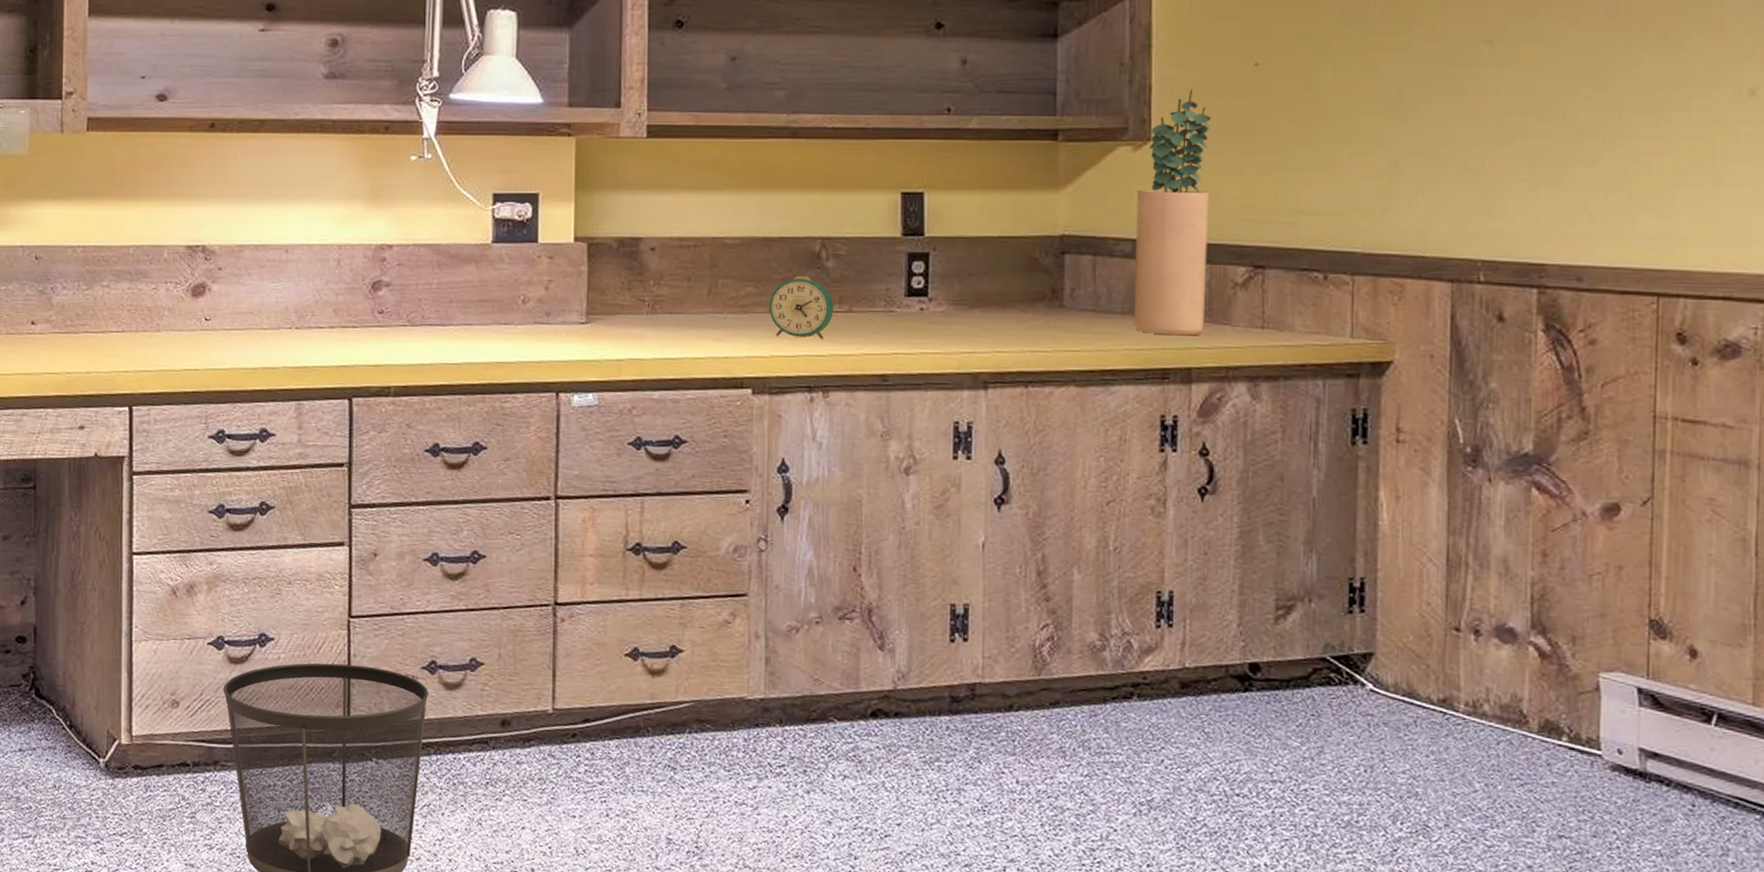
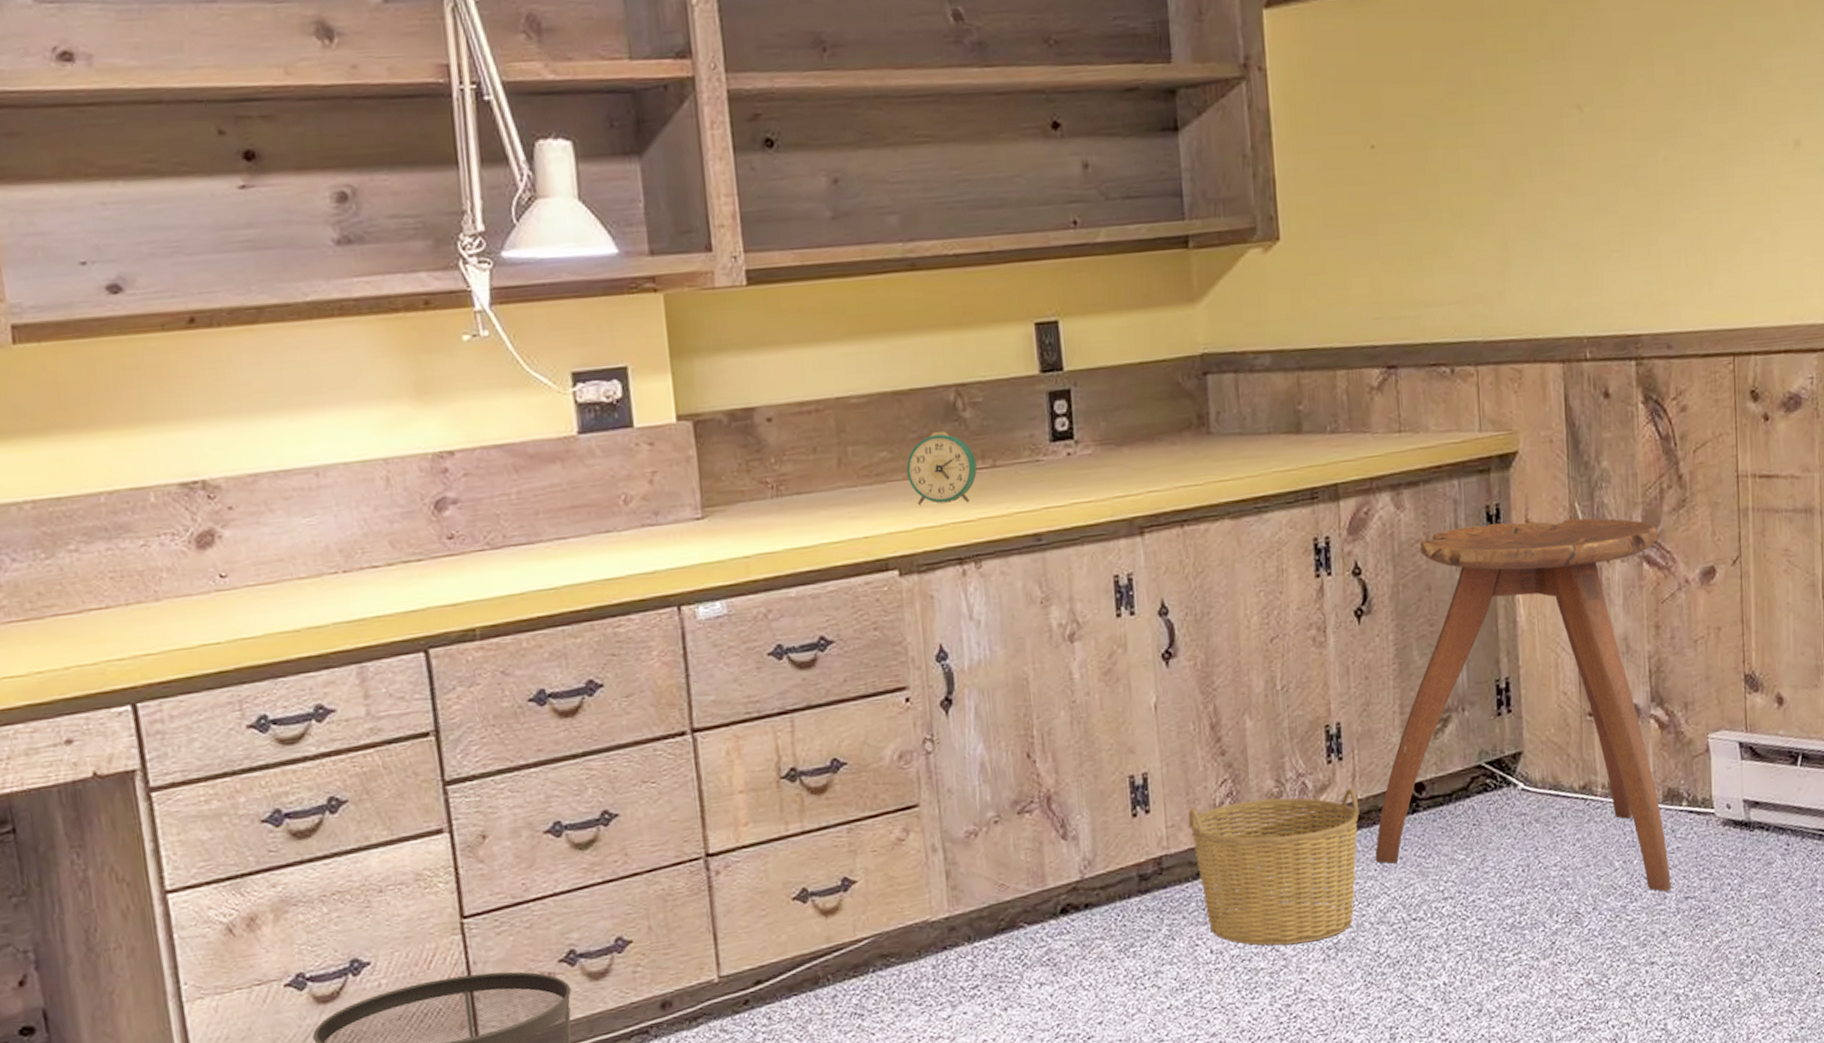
basket: none [1005,644,1186,794] -> present [1188,787,1360,946]
vase: present [1133,89,1211,336] -> none [1271,179,1346,452]
stool: none [1199,426,1551,826] -> present [1375,518,1671,892]

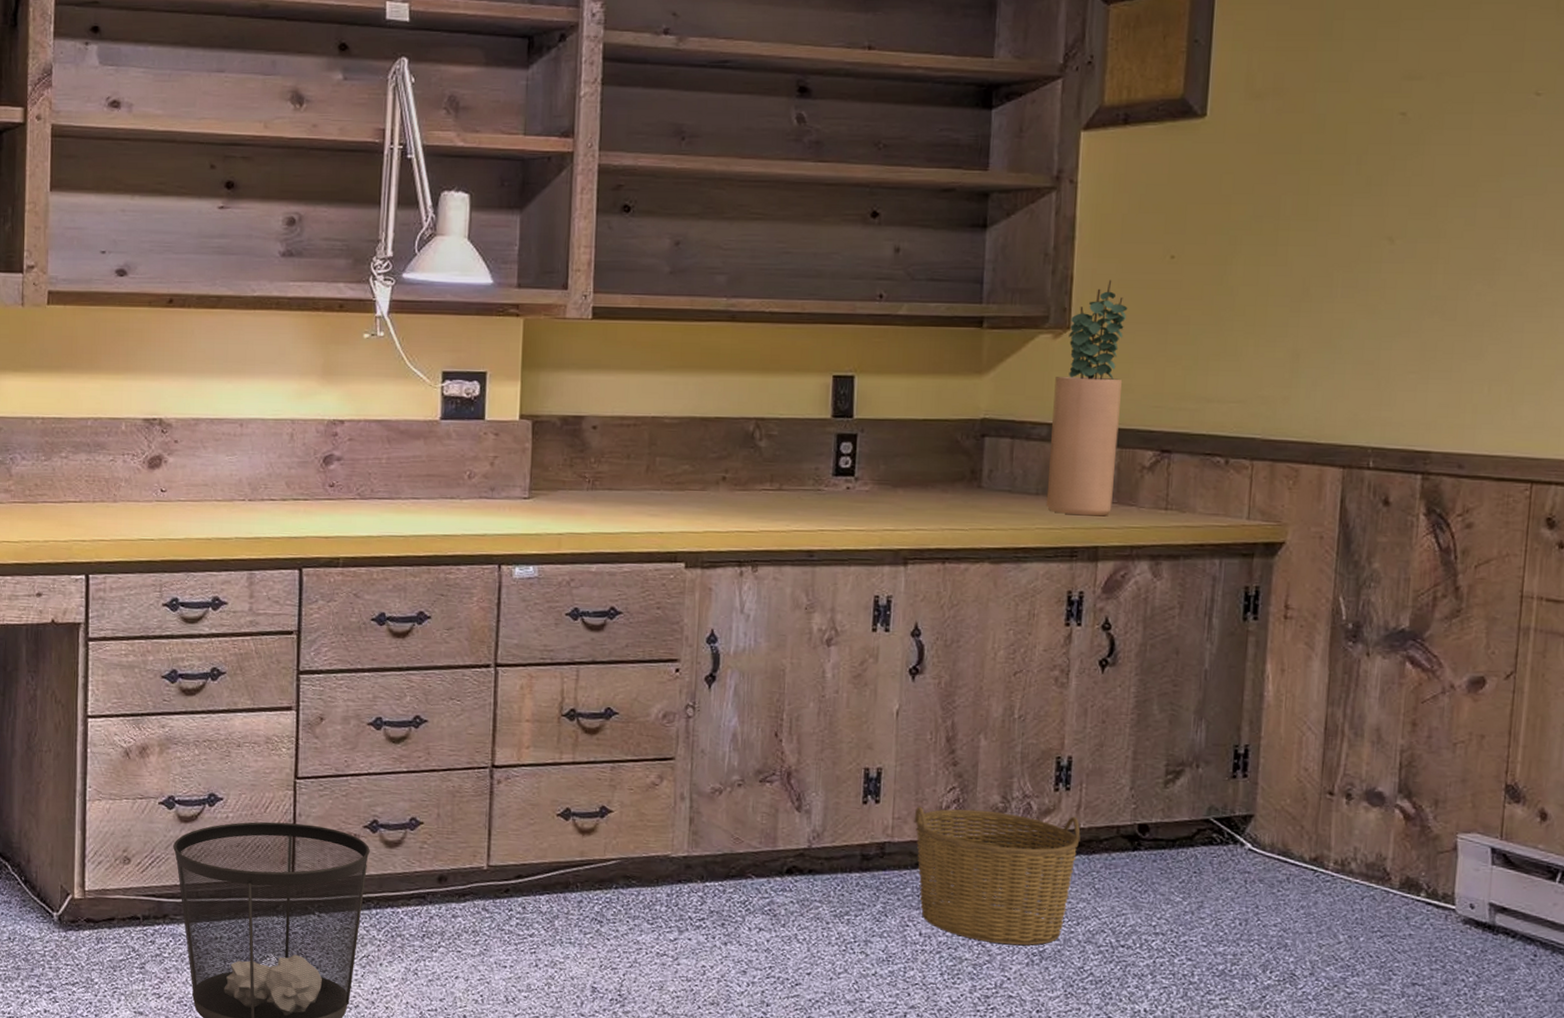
alarm clock: present [906,430,977,505] -> none [703,454,765,517]
vase: none [1271,179,1346,452] -> present [1046,280,1128,516]
stool: present [1375,518,1671,892] -> none [1090,602,1426,974]

